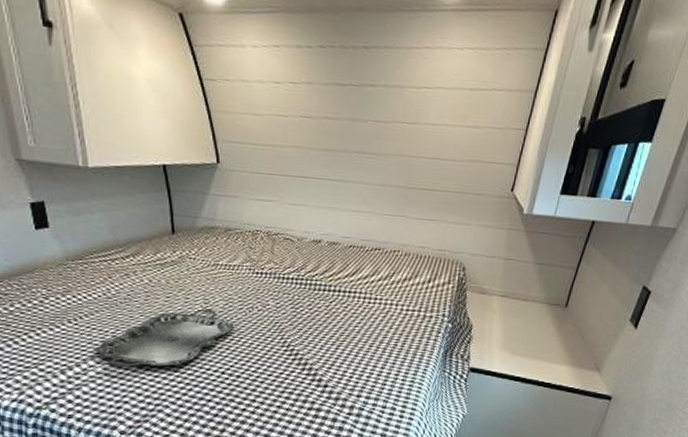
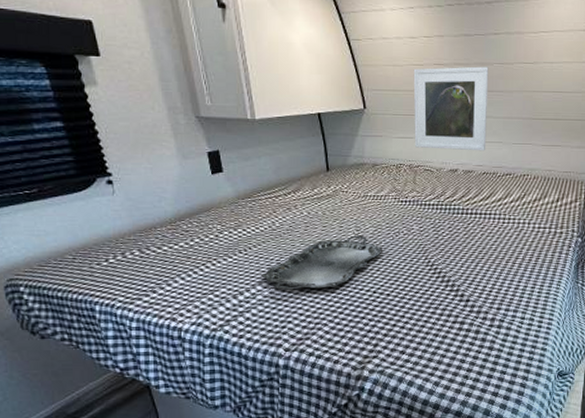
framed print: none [274,119,362,222] -> present [413,66,489,151]

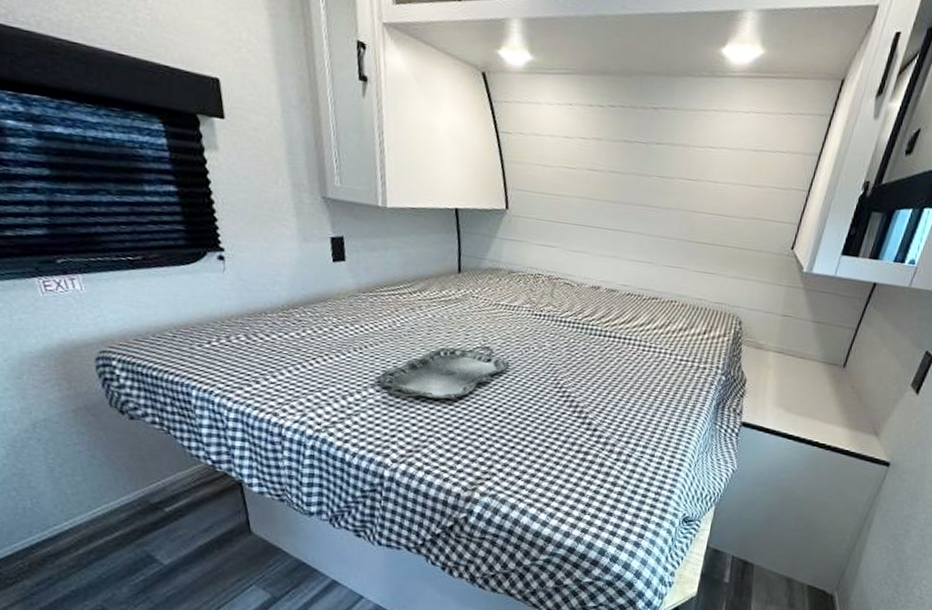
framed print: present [413,66,489,151] -> none [556,171,647,270]

